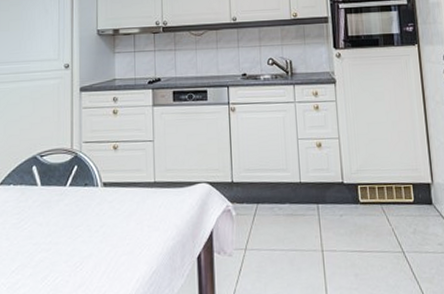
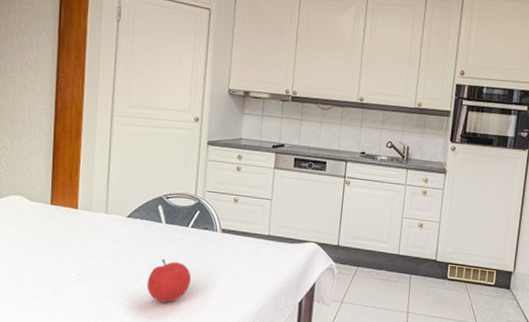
fruit: none [24,227,73,281] -> present [146,259,191,303]

